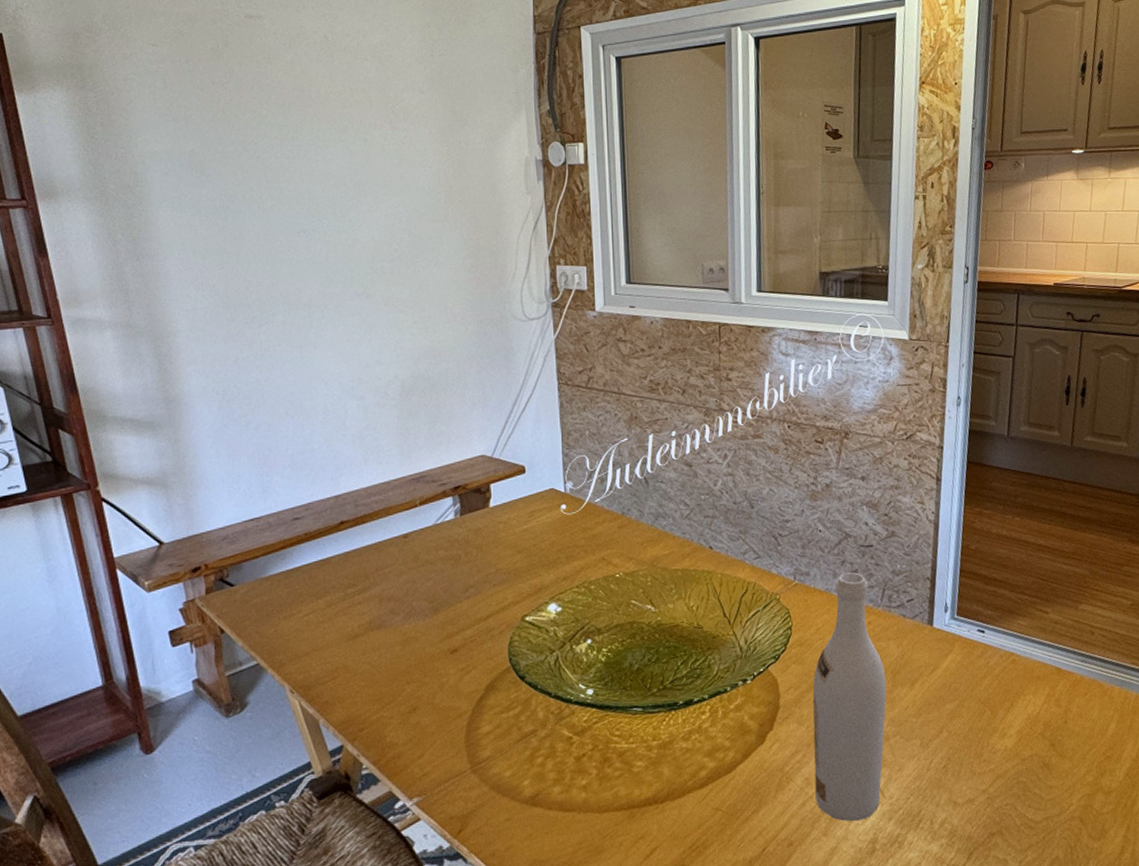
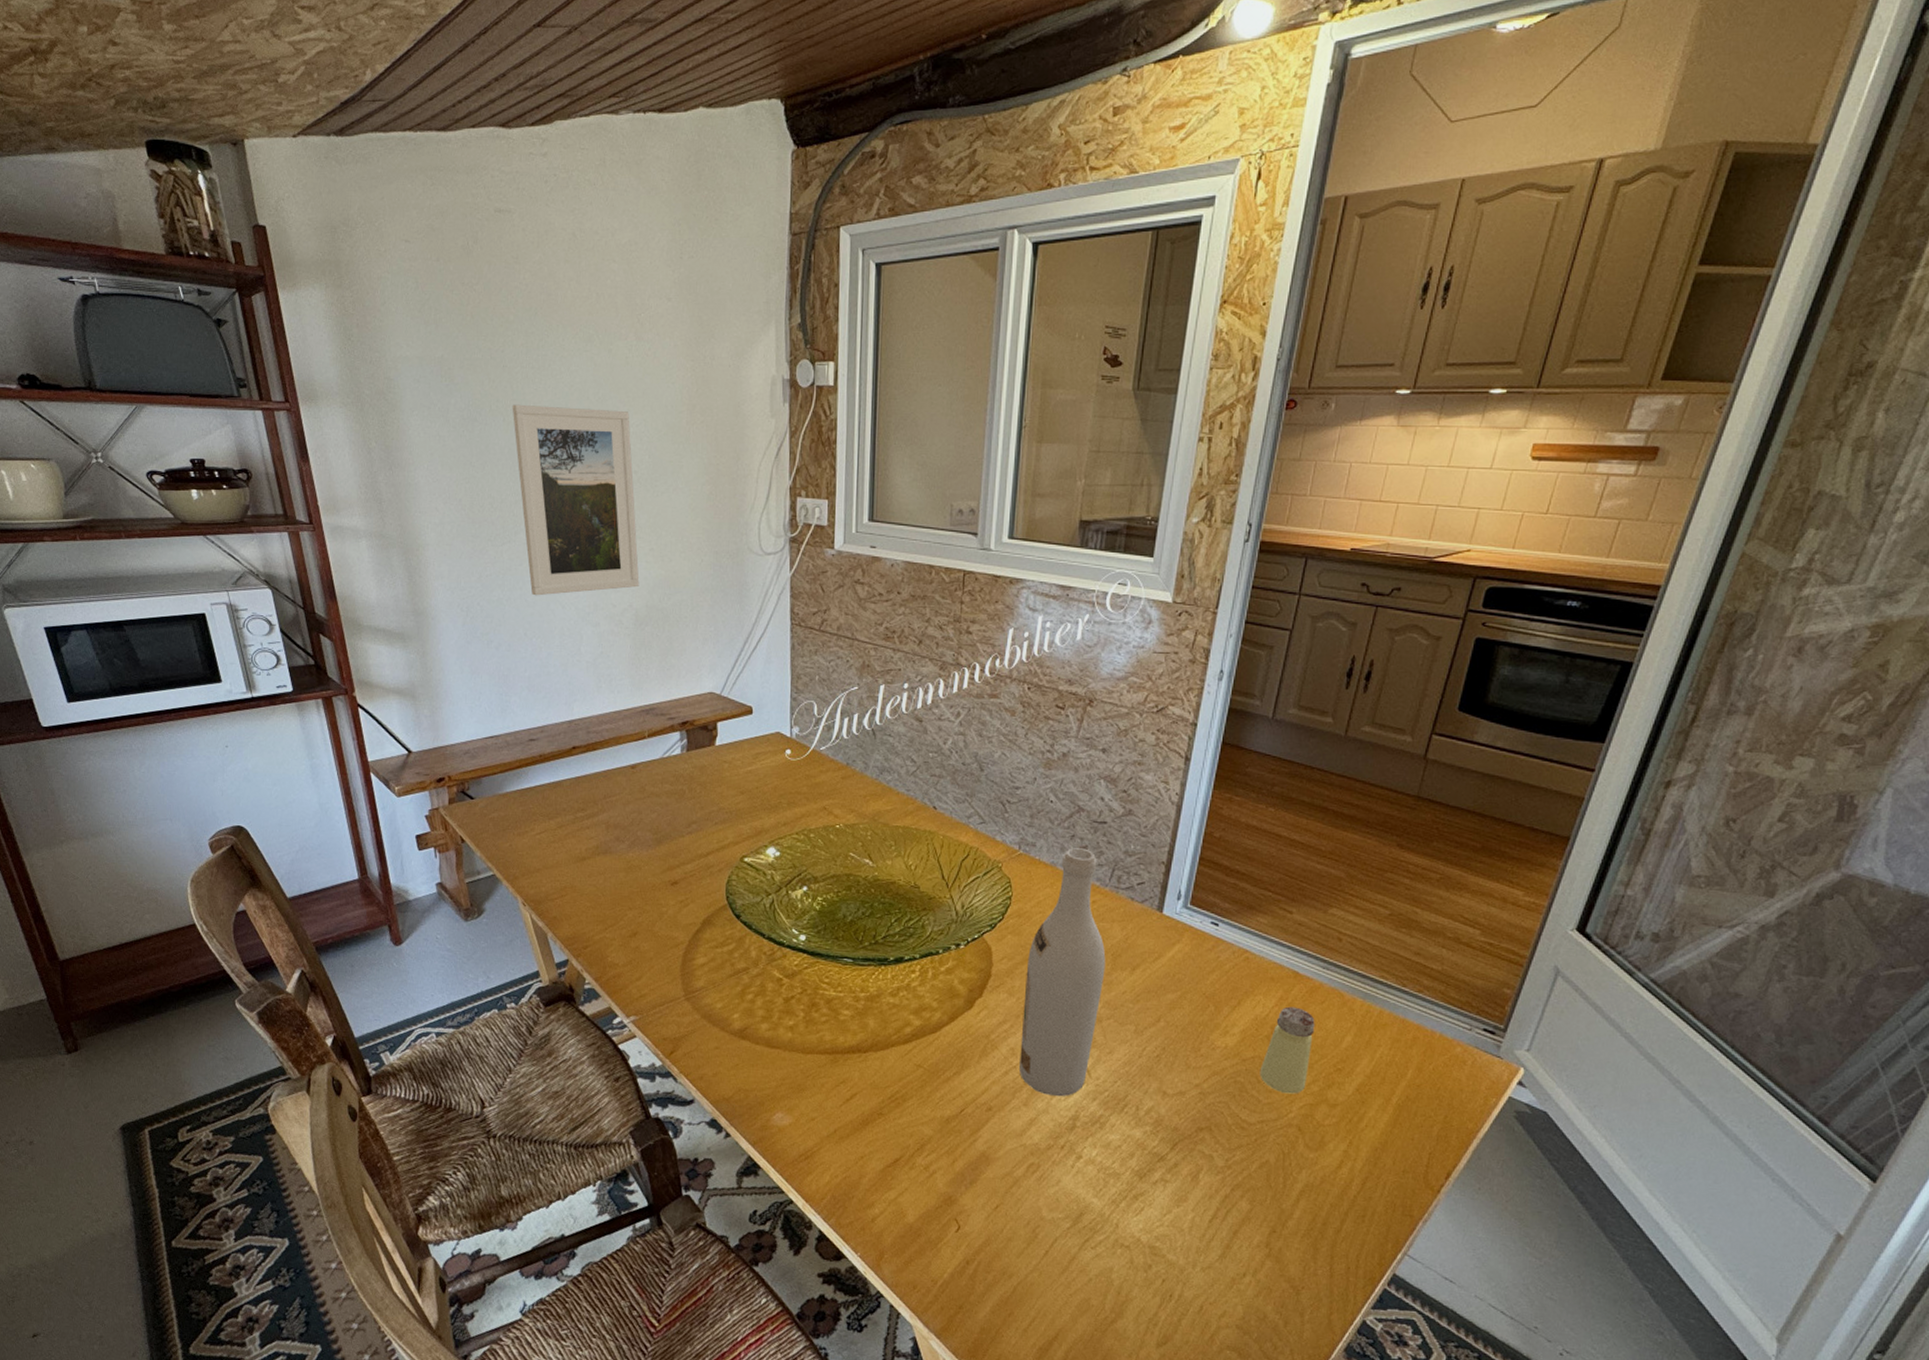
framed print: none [267,192,404,374] -> present [512,404,640,596]
saltshaker: none [1038,701,1082,788] -> present [1259,1006,1315,1094]

